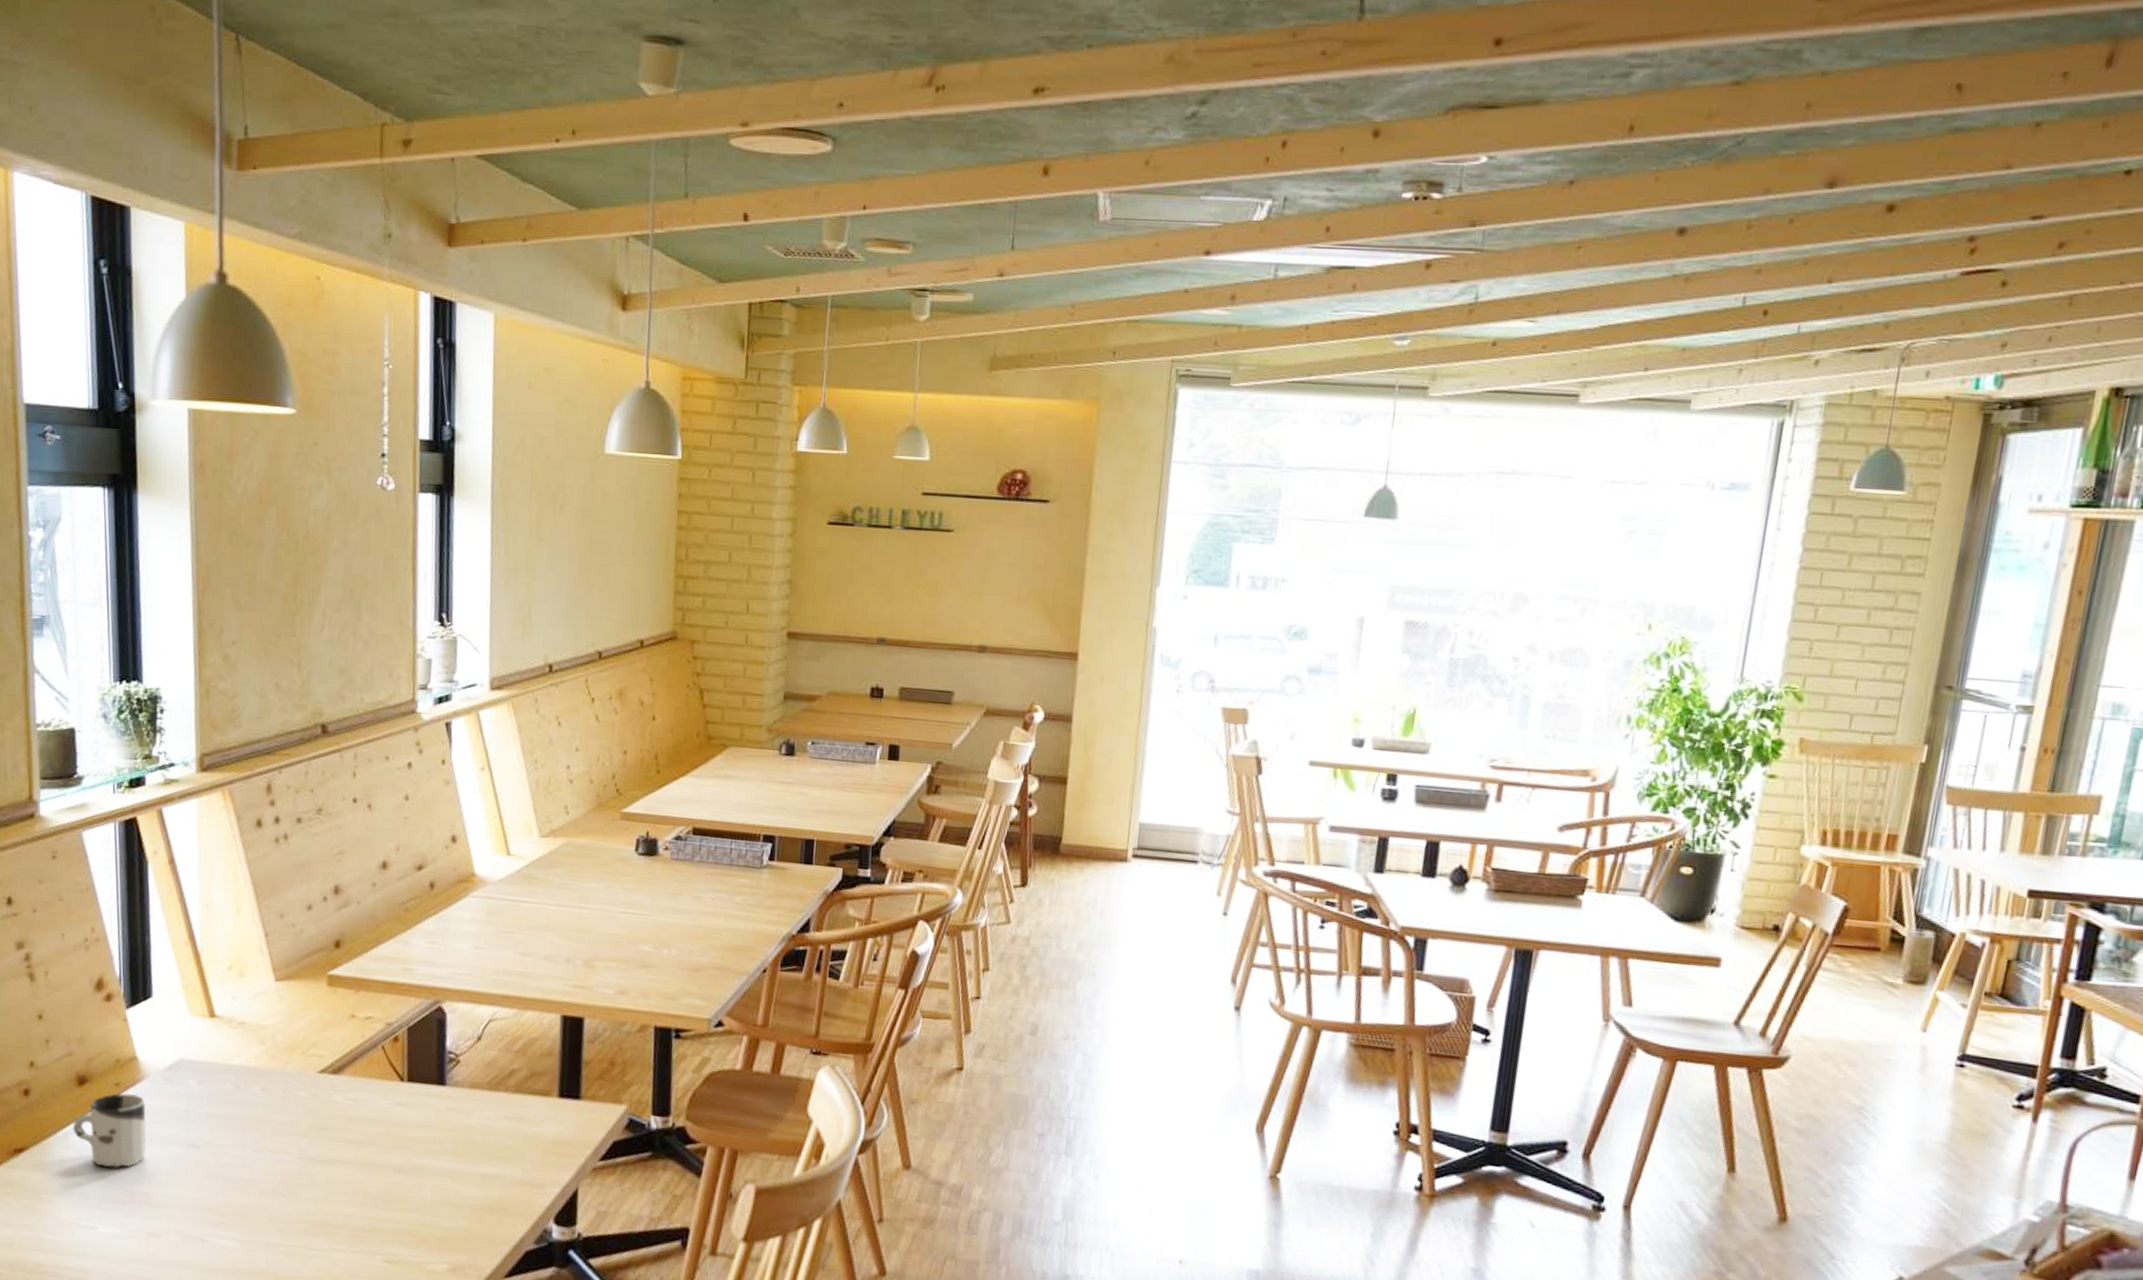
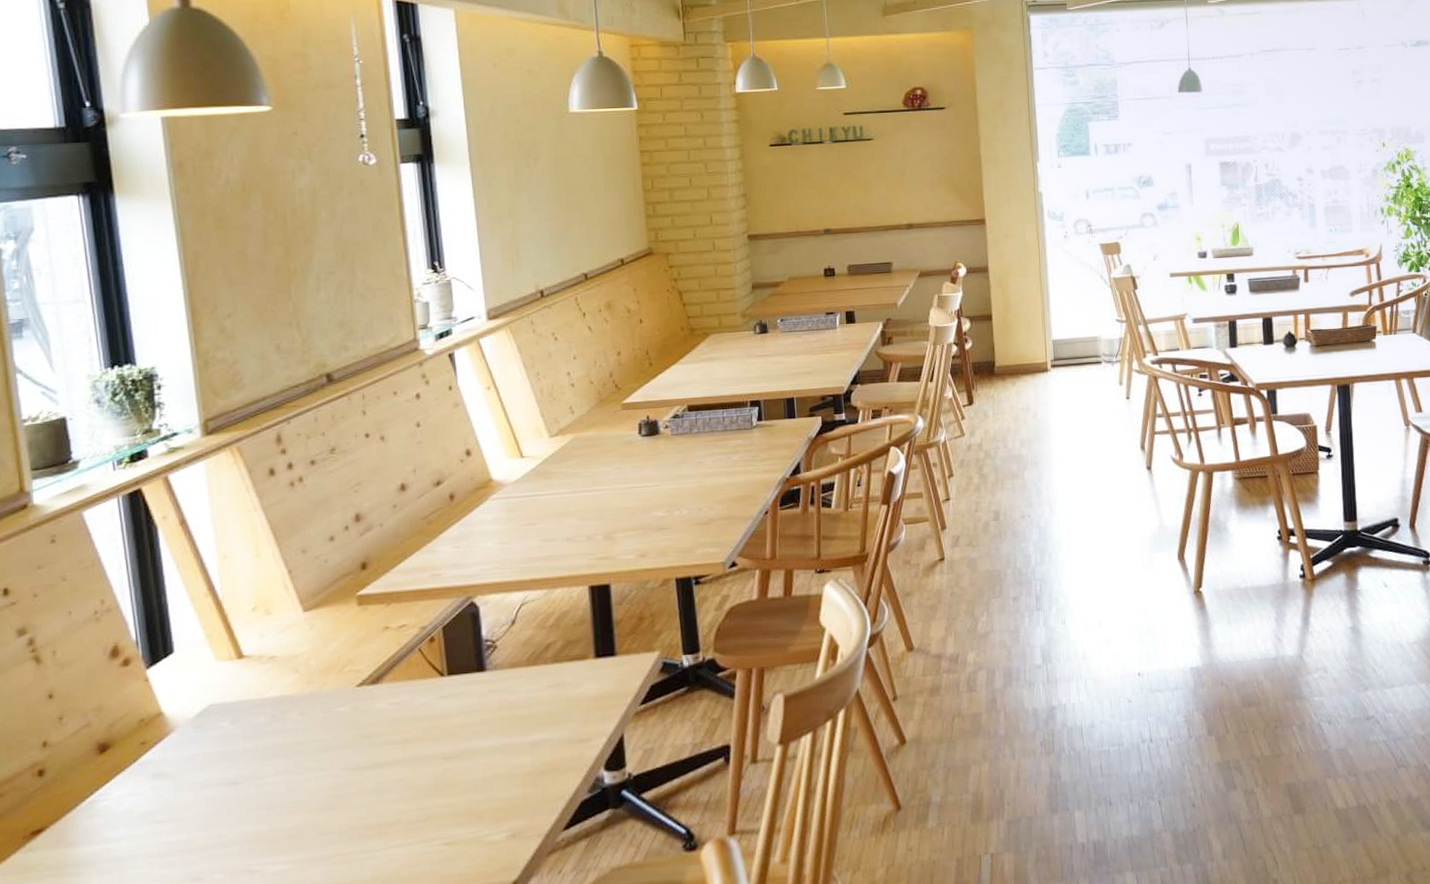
cup: present [72,1093,146,1168] -> none [96,747,181,827]

